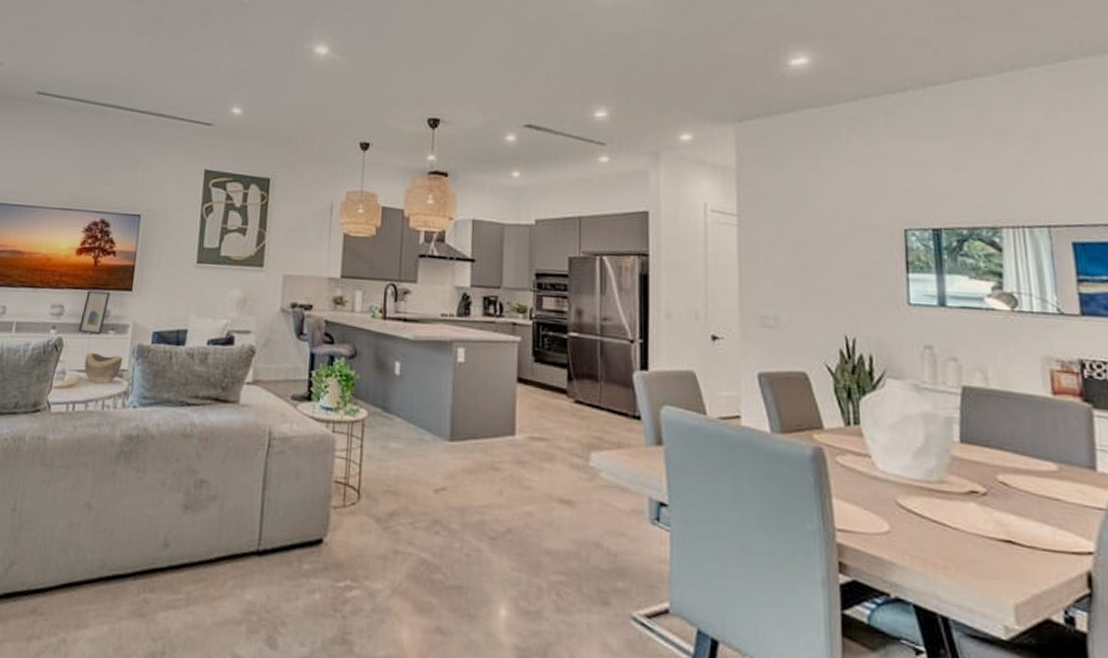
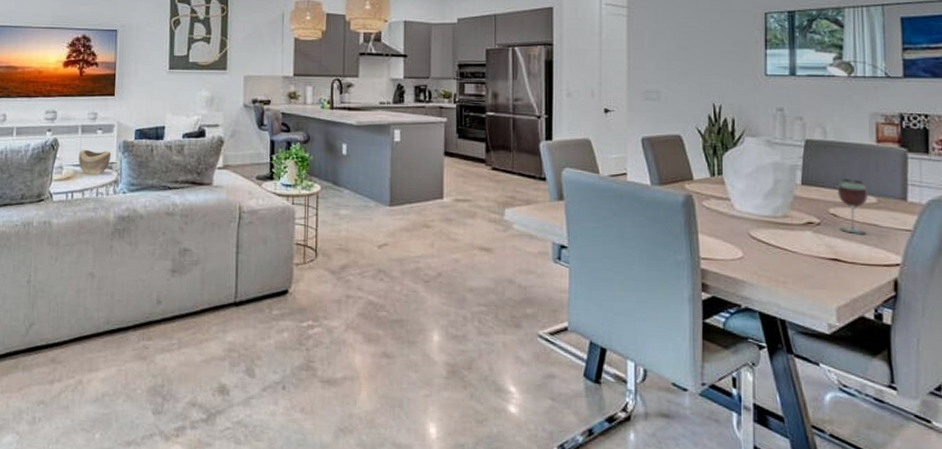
picture frame: present [78,290,111,335] -> none [70,97,97,134]
wineglass: none [1006,438,1046,510] -> present [837,179,868,234]

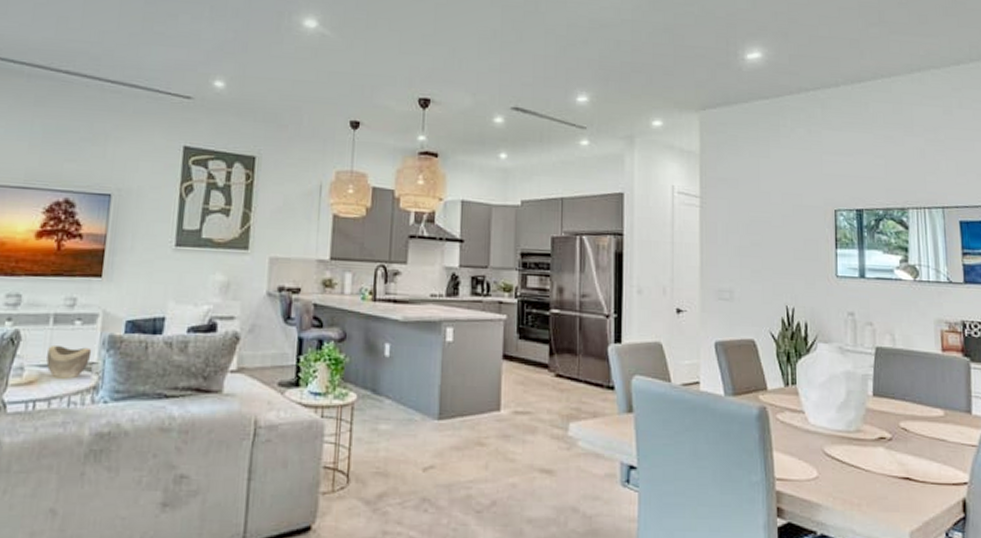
wineglass: present [837,179,868,234] -> none [907,390,936,450]

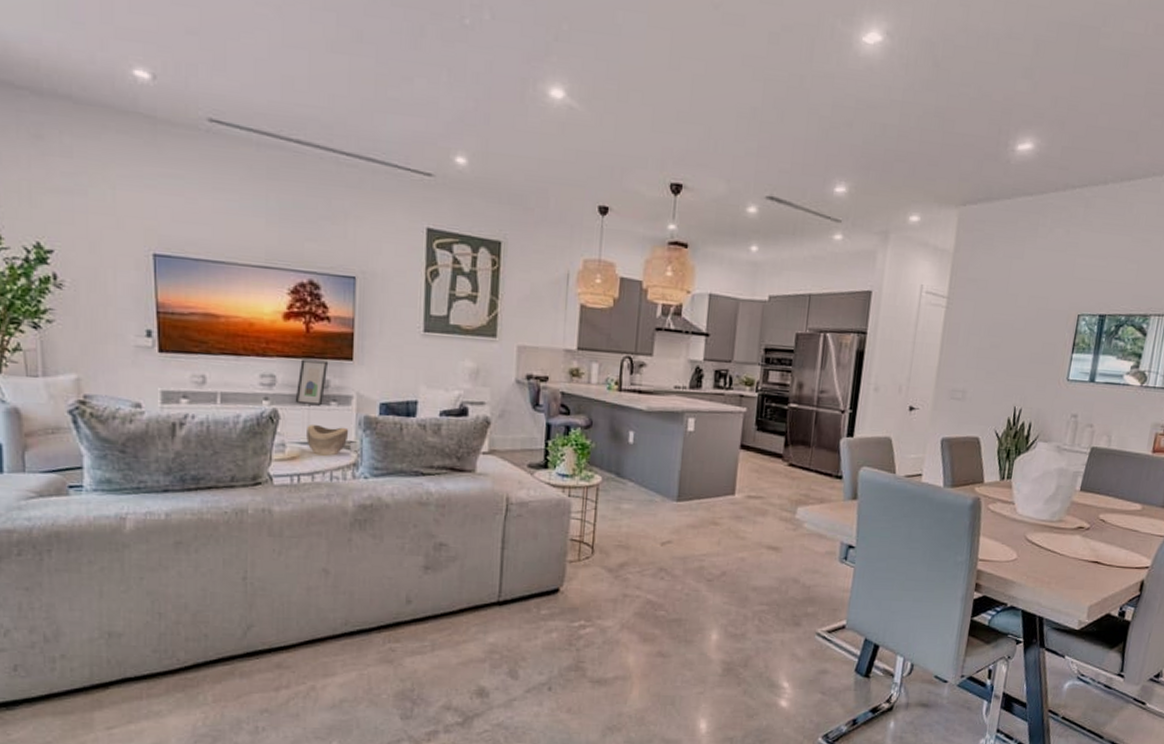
picture frame: none [38,277,77,326] -> present [295,359,329,406]

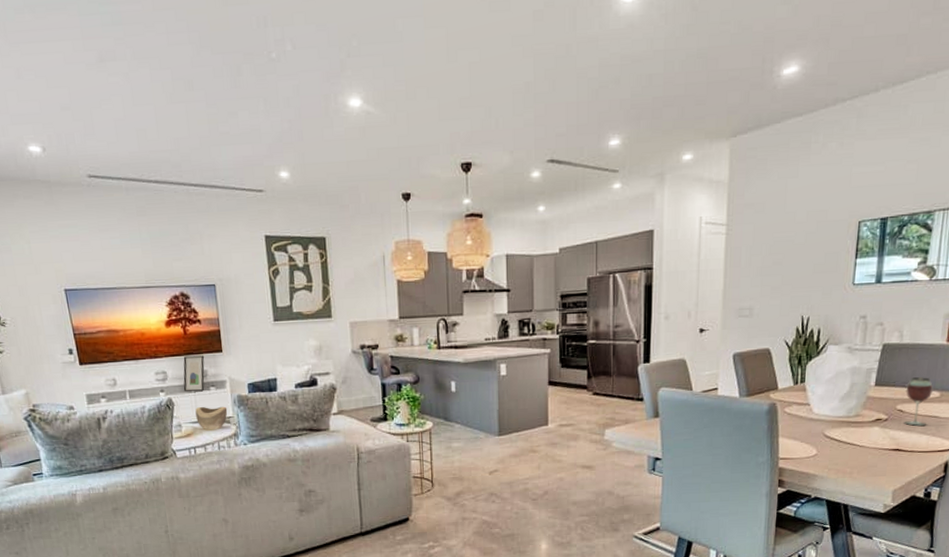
wineglass: none [1105,486,1136,539] -> present [904,377,933,426]

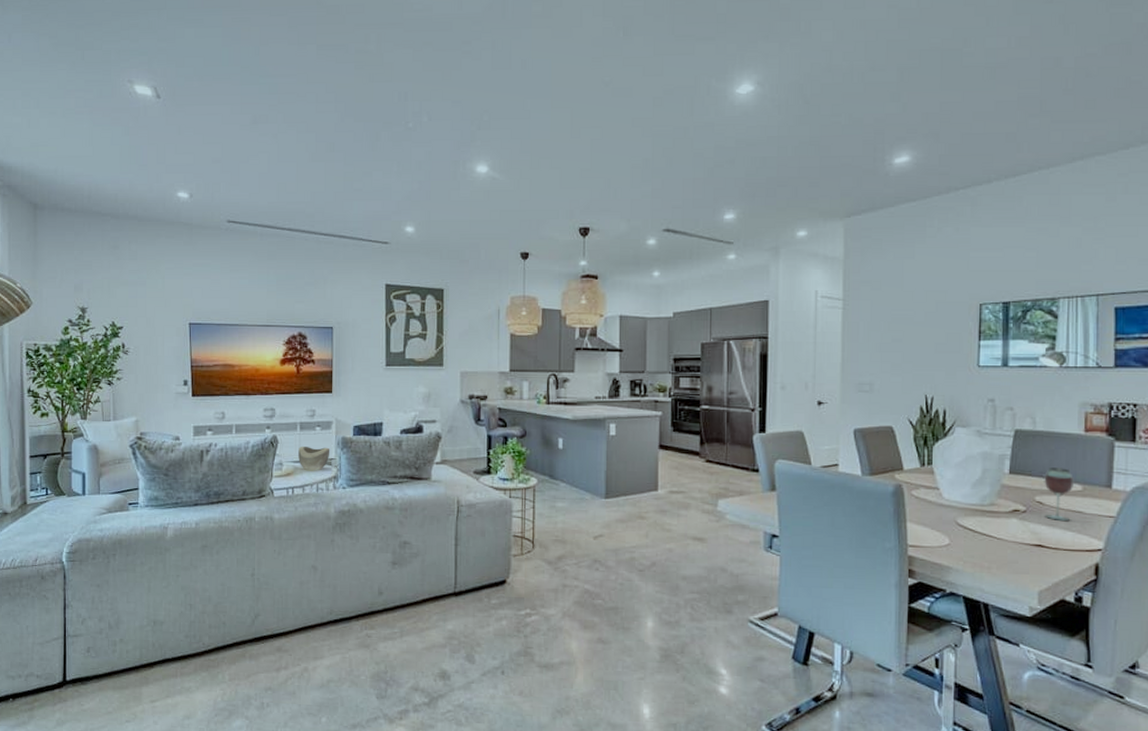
picture frame: present [183,355,205,392] -> none [289,395,314,431]

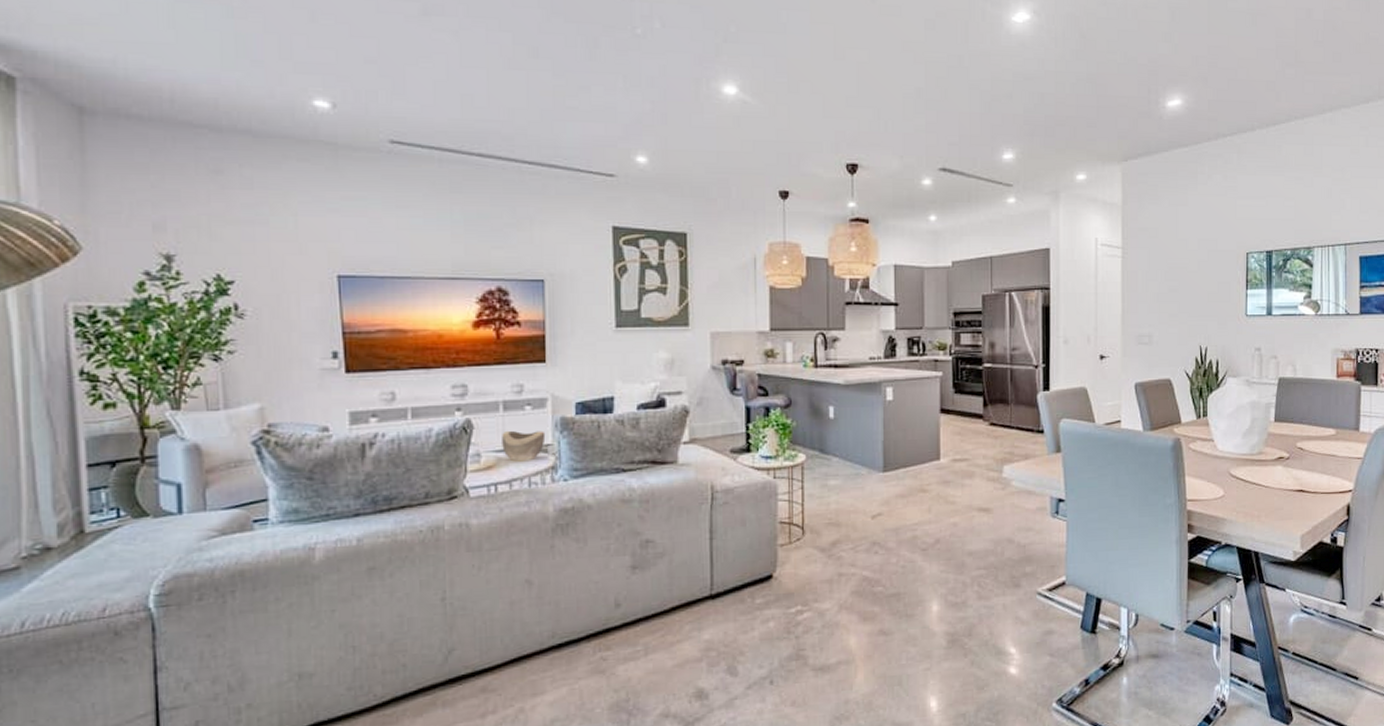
wineglass: present [1044,467,1074,521] -> none [1304,413,1328,465]

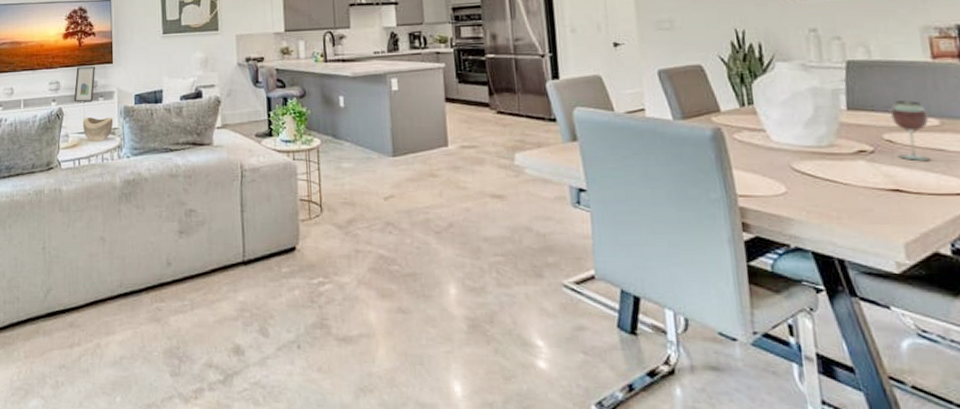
picture frame: none [488,366,522,412] -> present [73,66,96,102]
wineglass: none [1304,413,1328,465] -> present [890,100,930,161]

